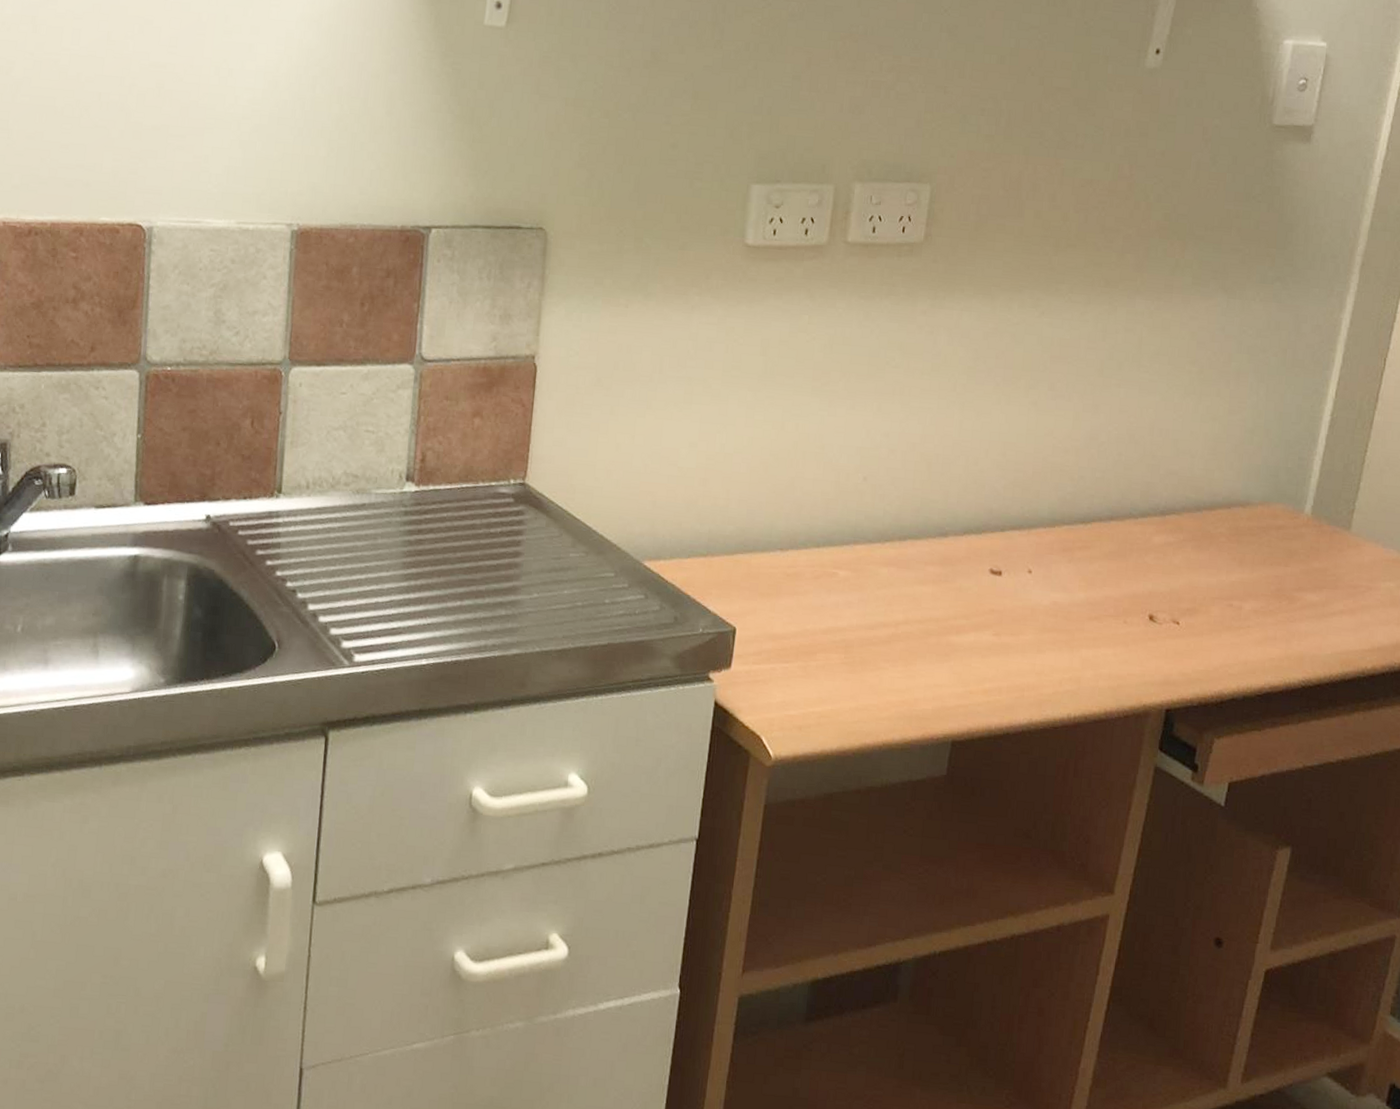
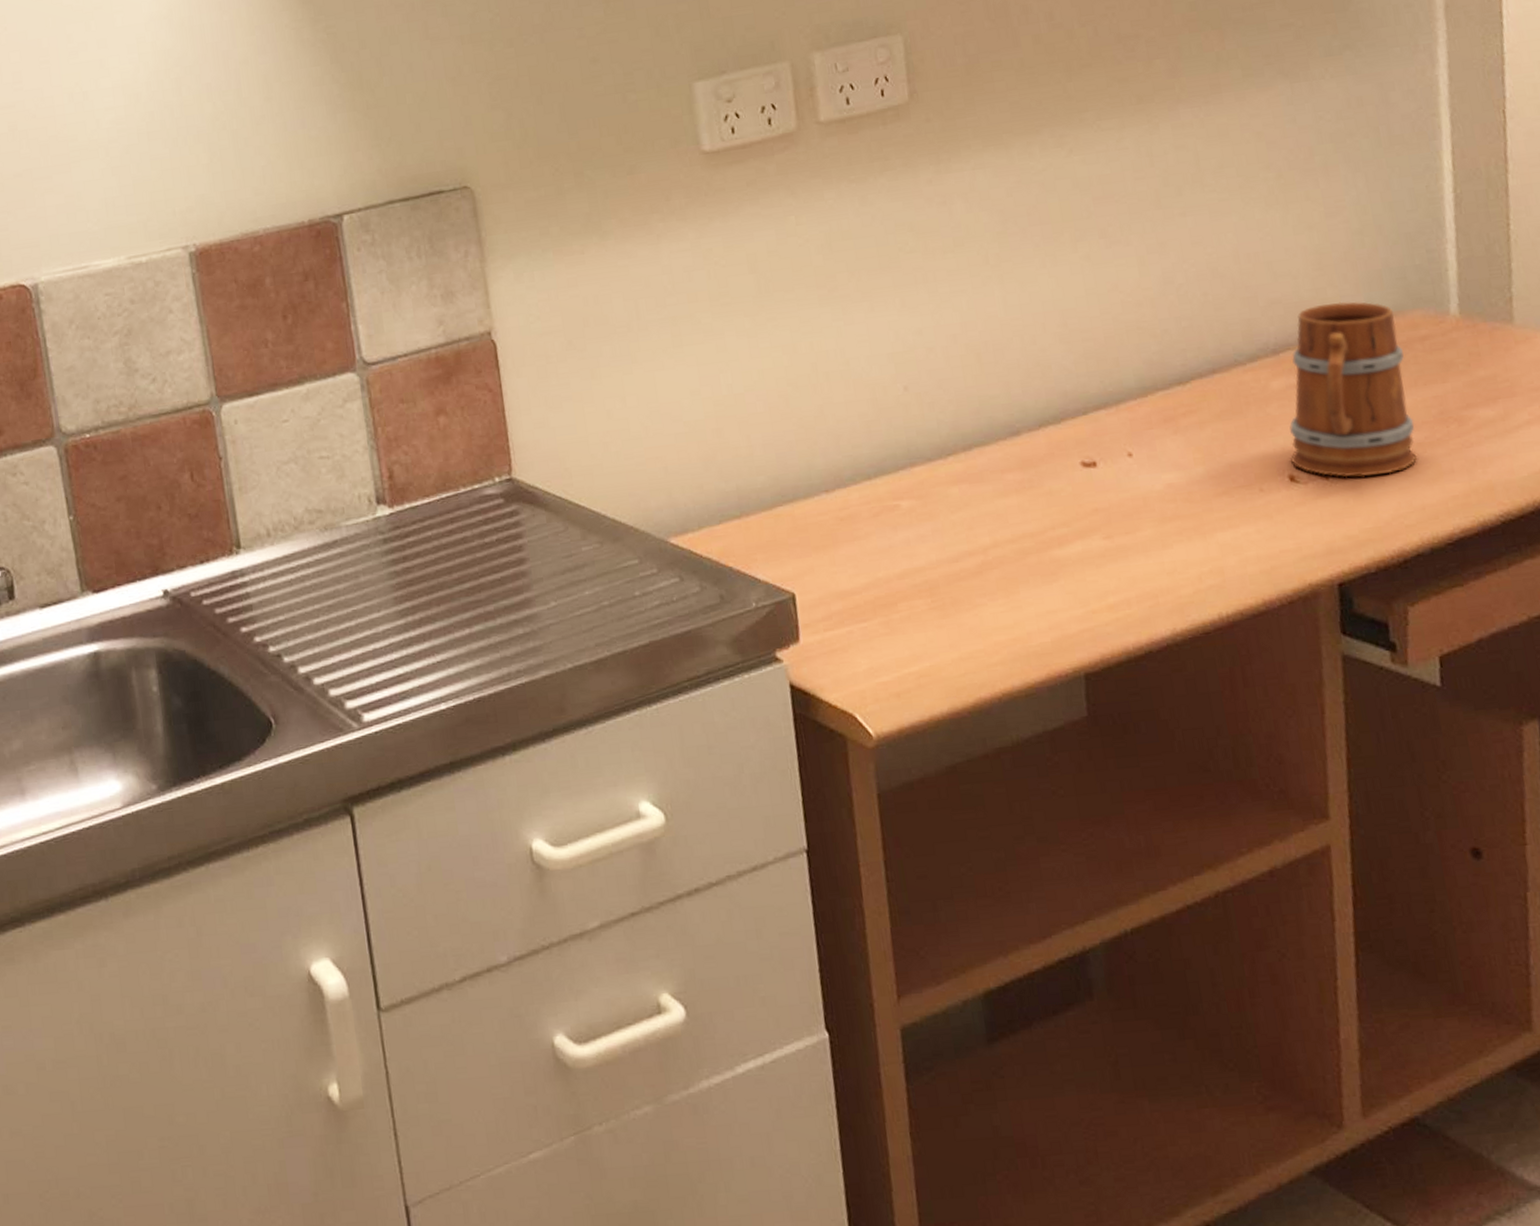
mug: none [1154,483,1262,630] -> present [1289,301,1418,478]

